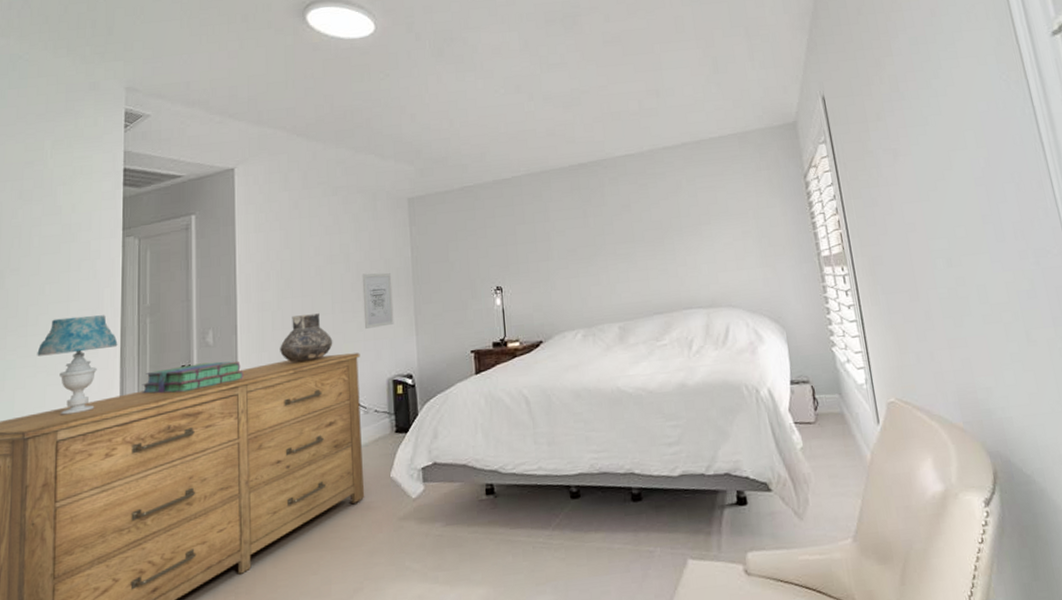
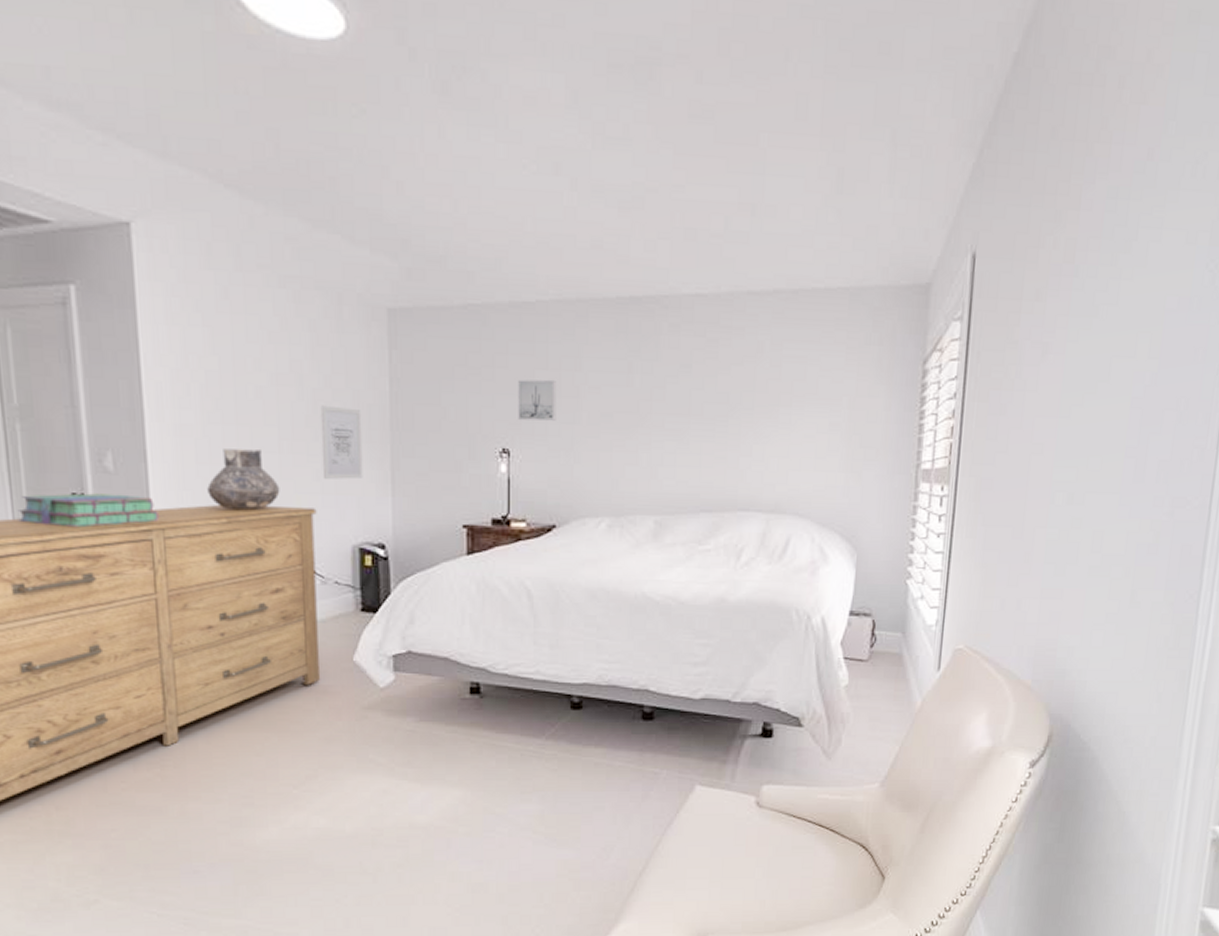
wall art: none [504,230,535,264] -> present [518,379,557,421]

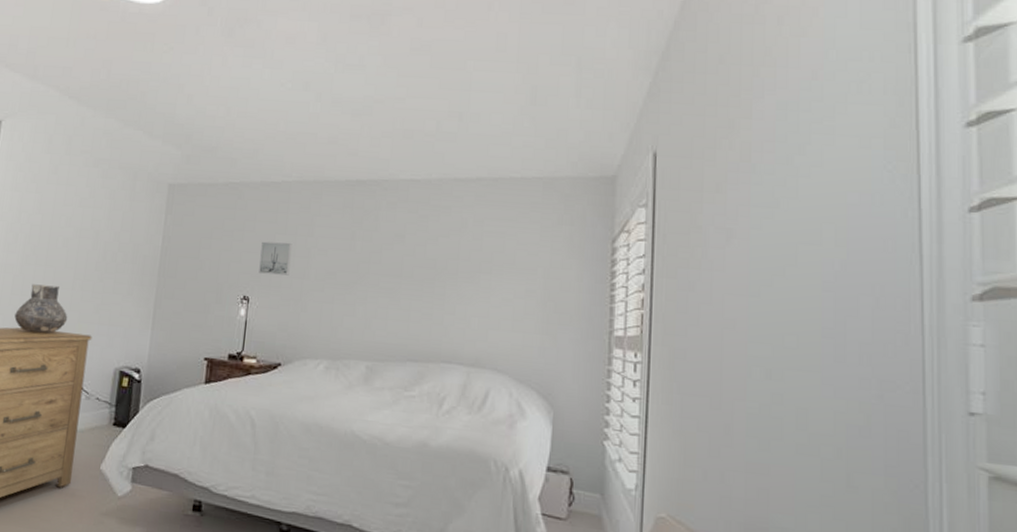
wall art: present [320,405,363,480] -> none [101,254,138,314]

